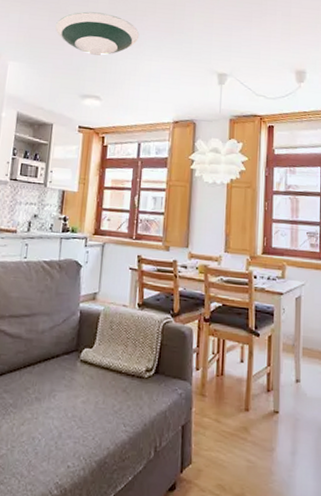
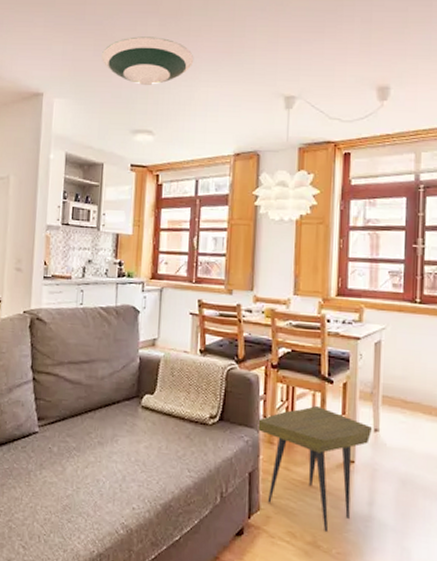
side table: none [189,357,295,484] -> present [256,405,373,533]

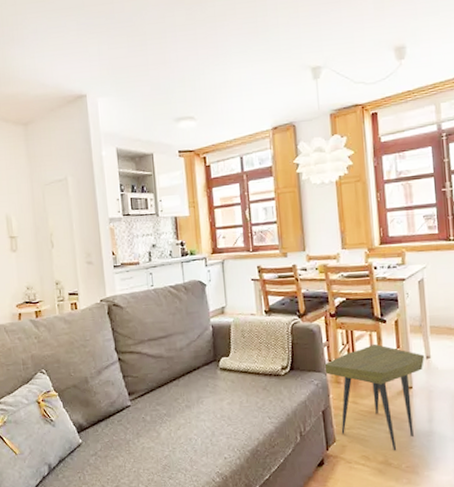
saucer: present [102,36,194,86] -> none [136,26,223,75]

